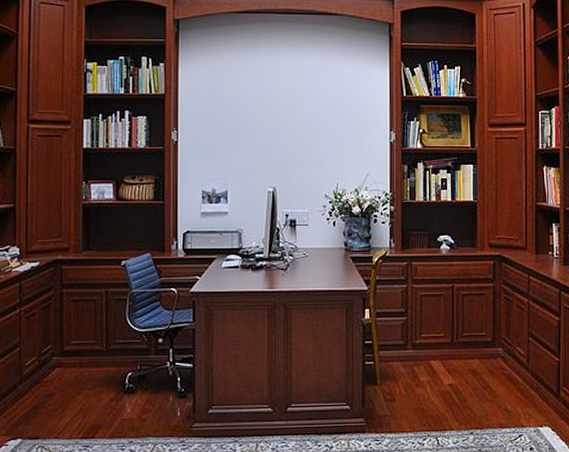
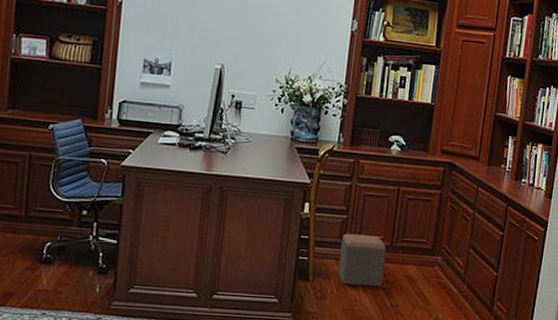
footstool: none [403,333,449,385] -> present [338,233,387,287]

